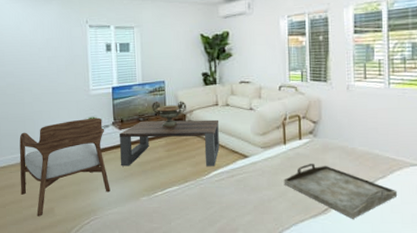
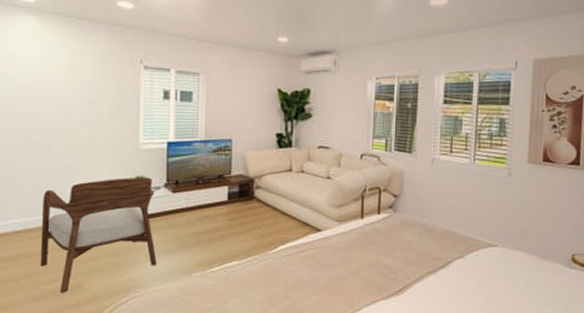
coffee table: present [119,119,220,167] -> none [171,184,292,240]
decorative urn: present [152,101,186,128] -> none [214,163,255,194]
serving tray: present [284,163,398,219] -> none [358,239,474,301]

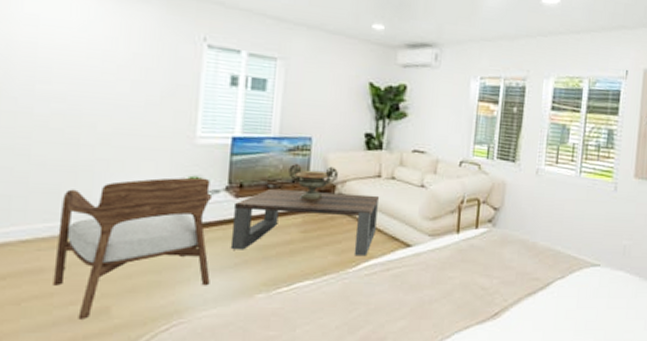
coffee table: none [171,184,292,240] -> present [230,188,380,257]
decorative urn: none [214,163,255,194] -> present [288,164,338,201]

